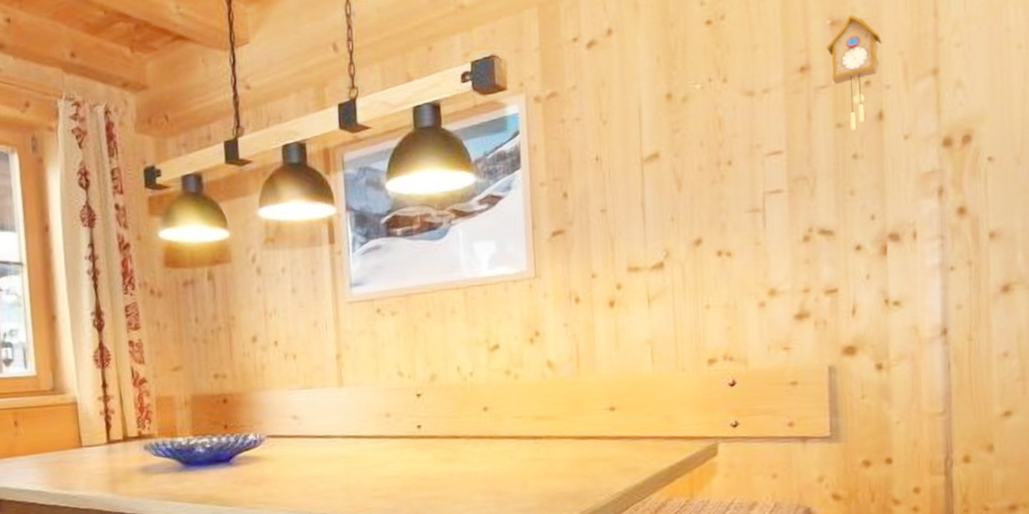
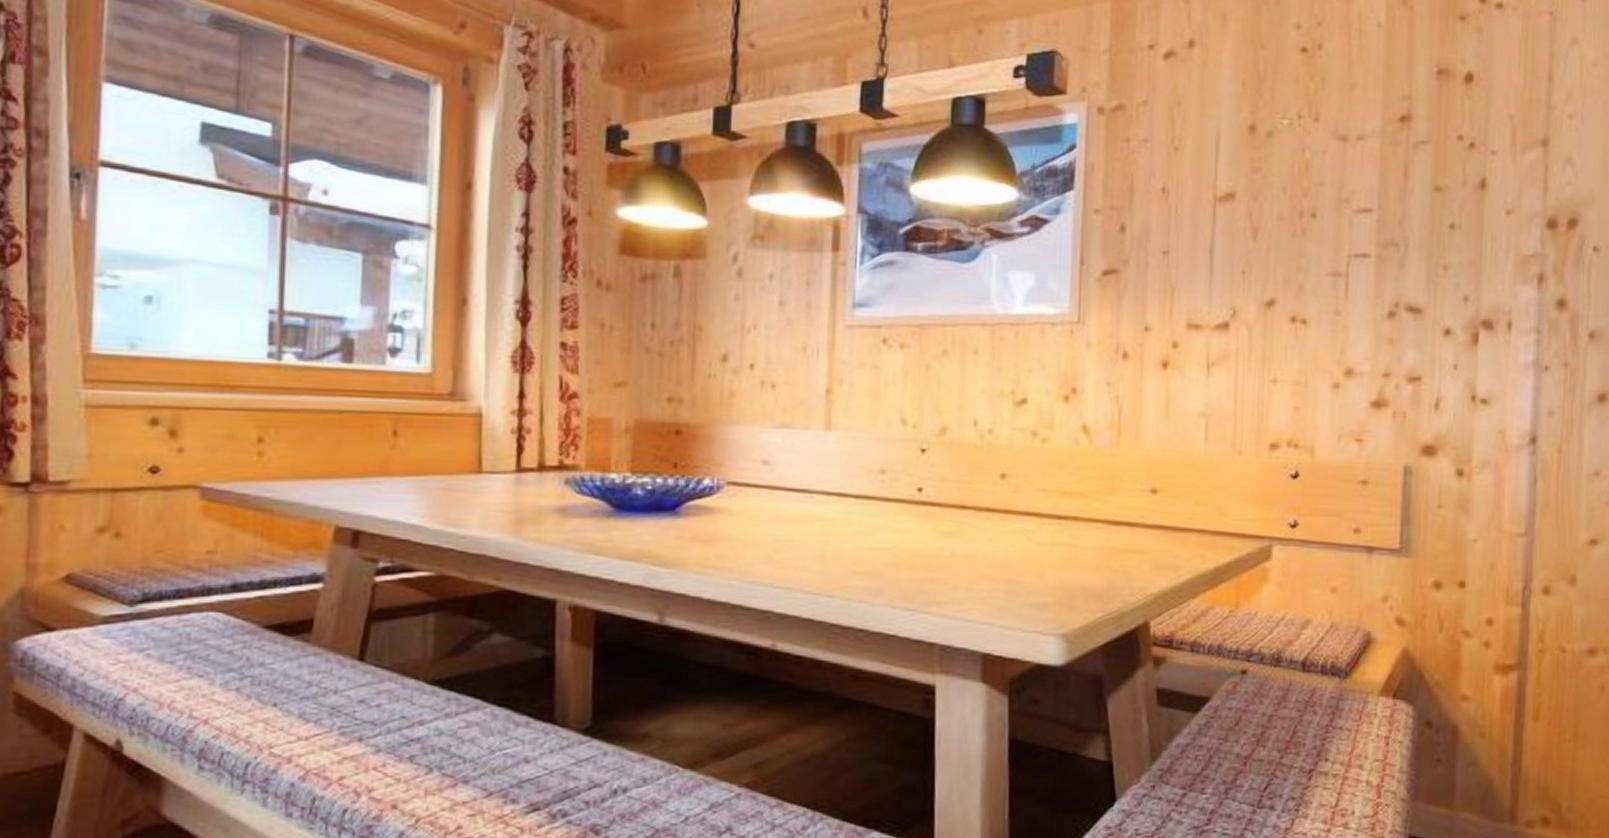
cuckoo clock: present [826,14,882,132] -> none [1430,64,1491,198]

